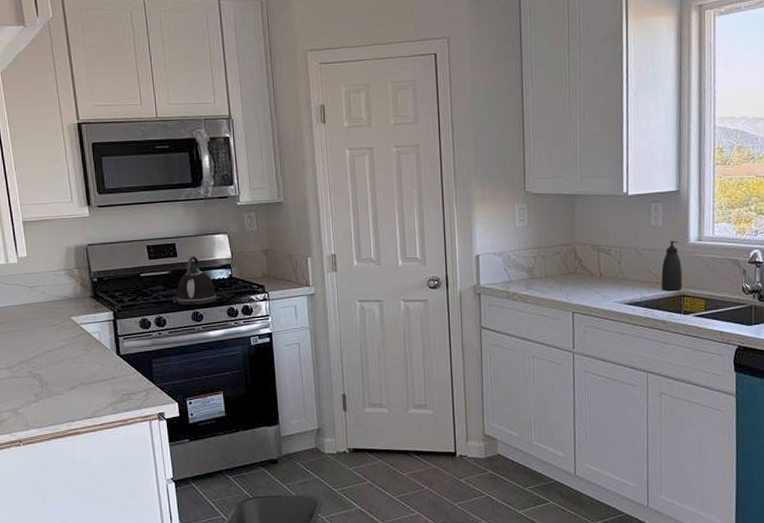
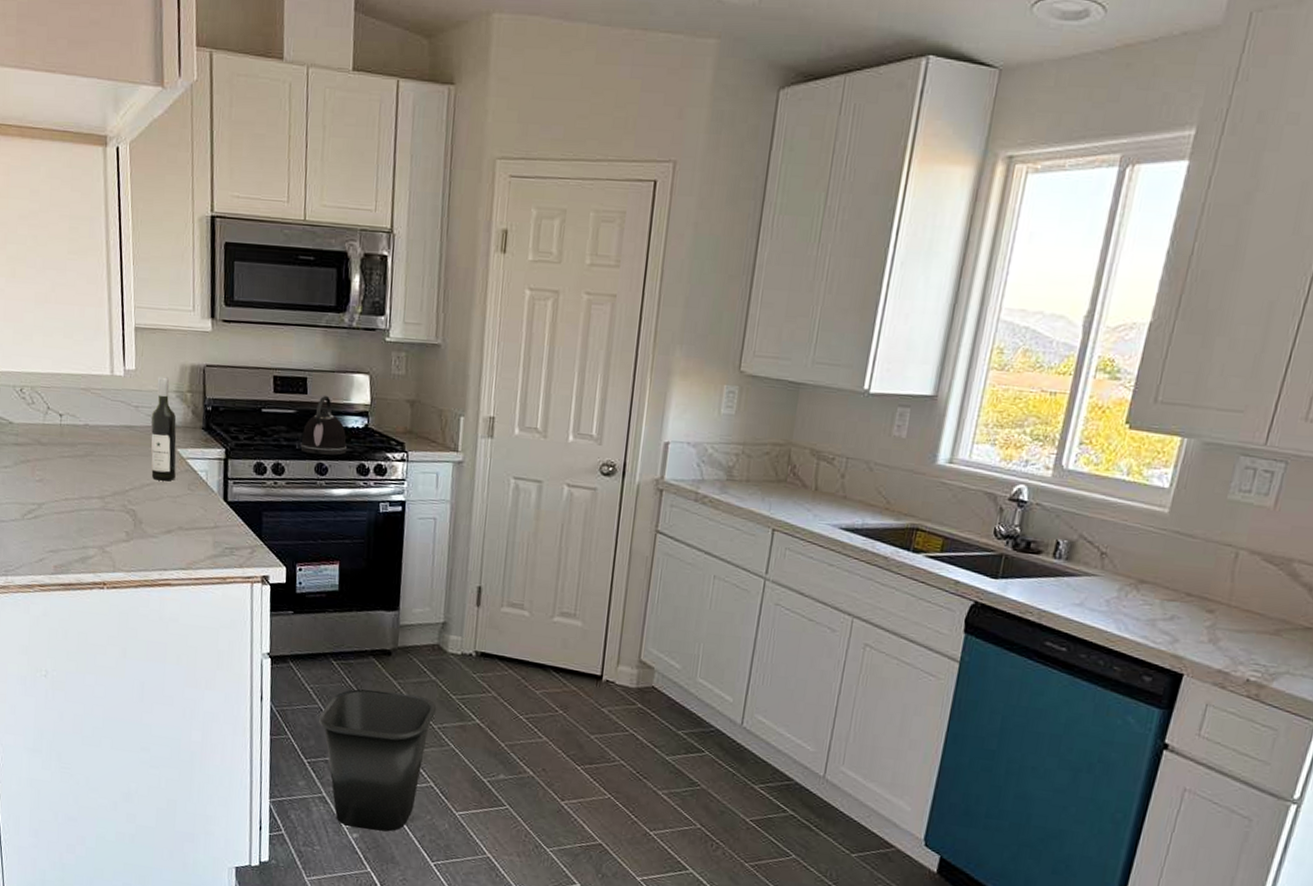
bottle: none [45,259,73,346] -> present [150,376,177,481]
soap dispenser: present [661,240,682,291] -> none [891,457,923,522]

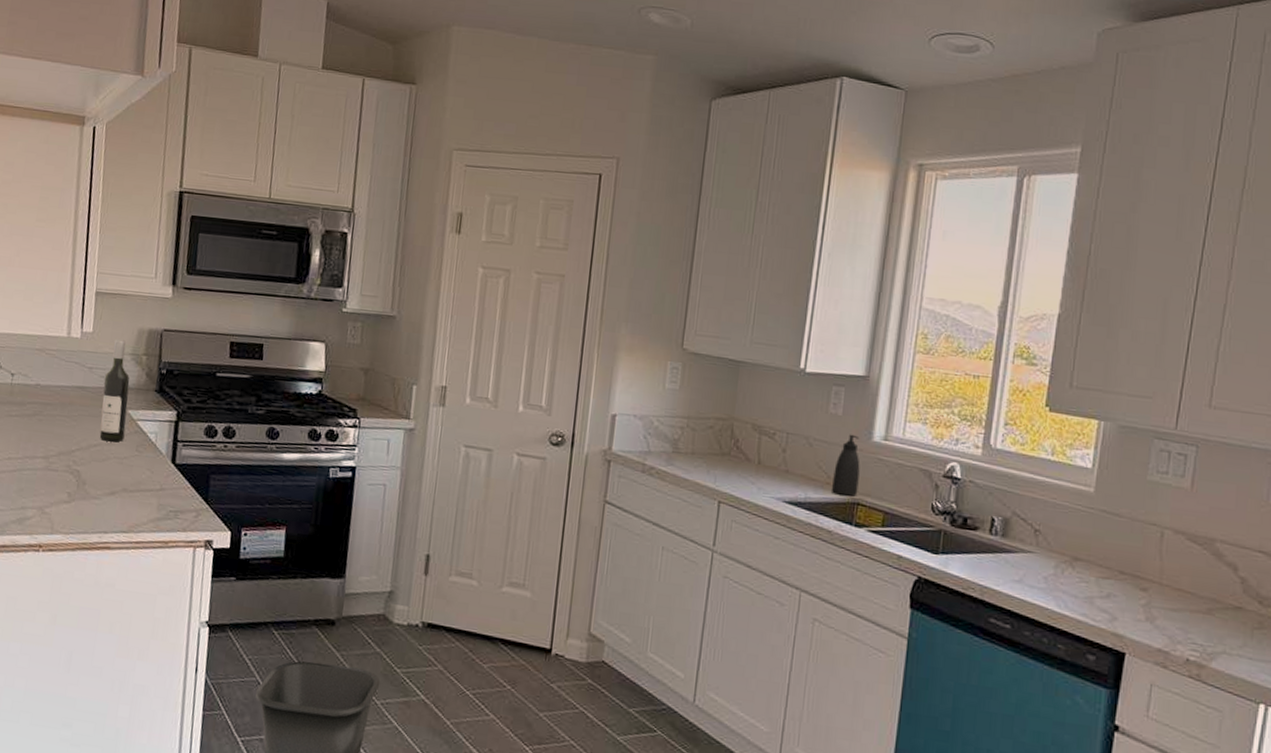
kettle: present [300,395,348,456] -> none [253,361,300,421]
soap dispenser: none [891,457,923,522] -> present [832,434,860,497]

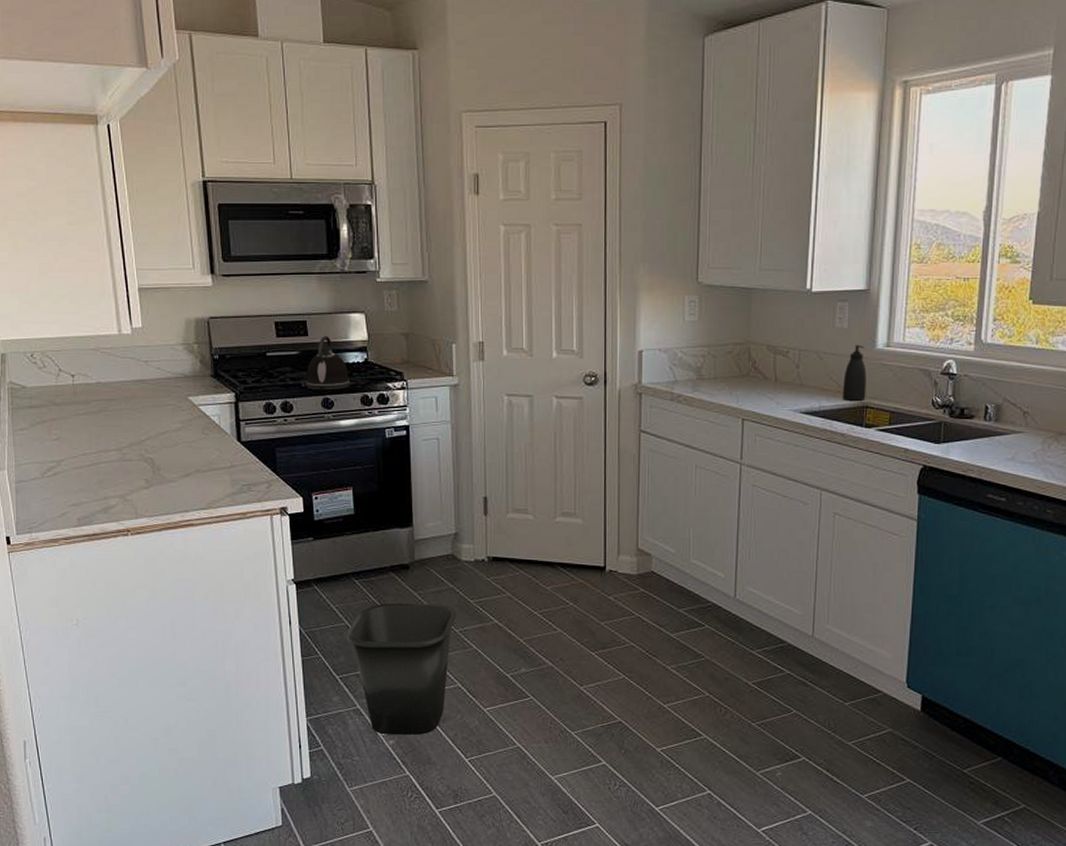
bottle: present [99,339,130,442] -> none [161,331,189,428]
kettle: none [253,361,300,421] -> present [306,335,350,391]

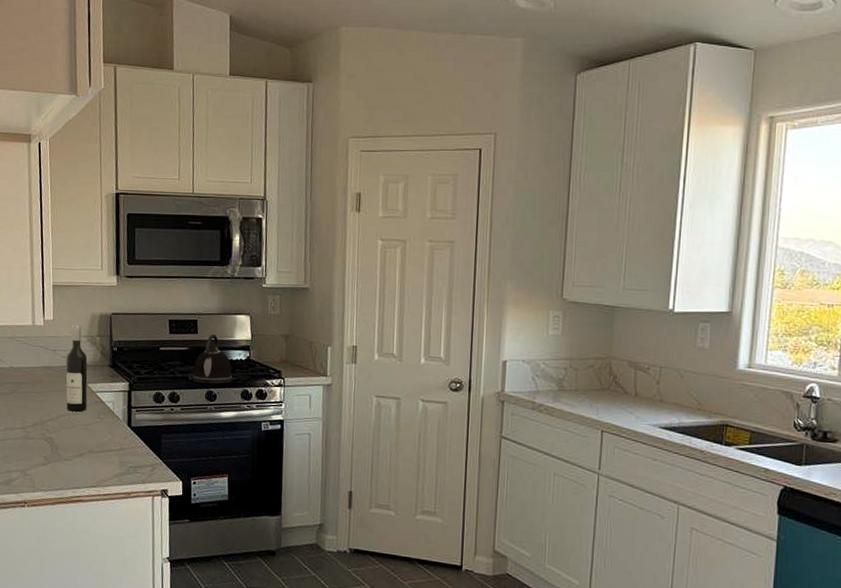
bottle: none [161,331,189,428] -> present [65,324,88,412]
soap dispenser: present [843,345,867,401] -> none [703,364,727,419]

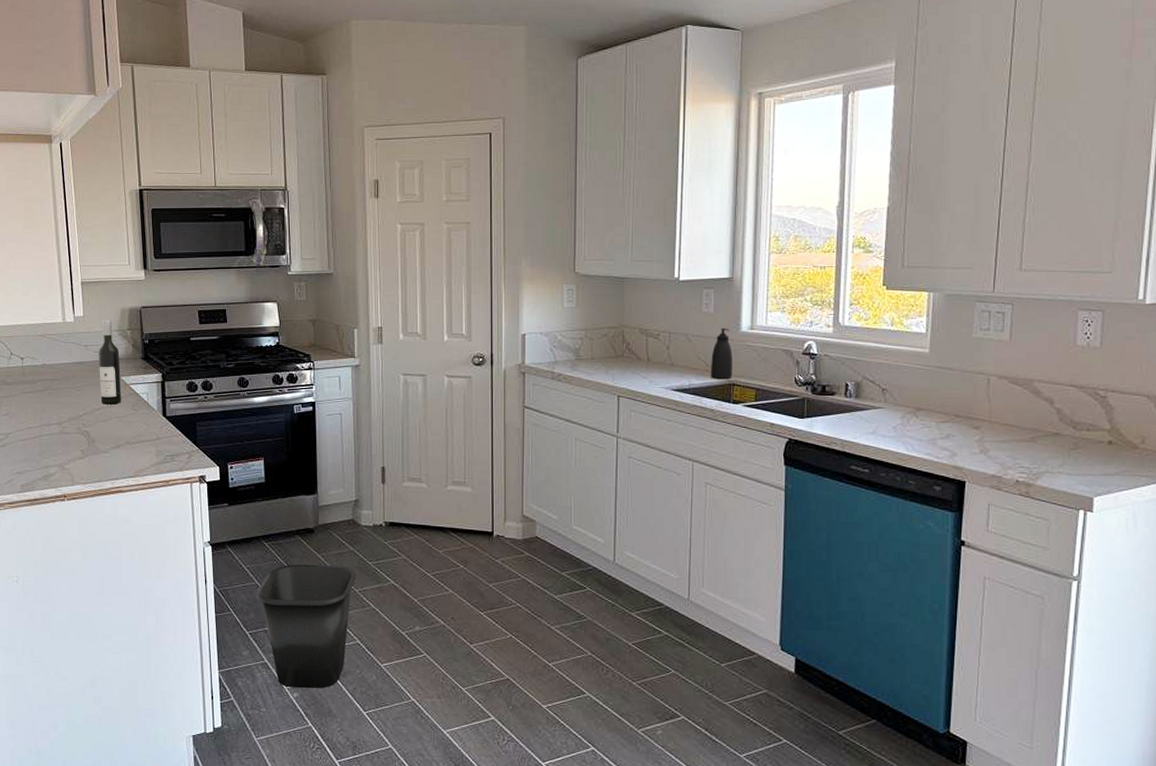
kettle: present [193,334,233,385] -> none [224,322,264,371]
soap dispenser: none [703,364,727,419] -> present [711,328,732,379]

